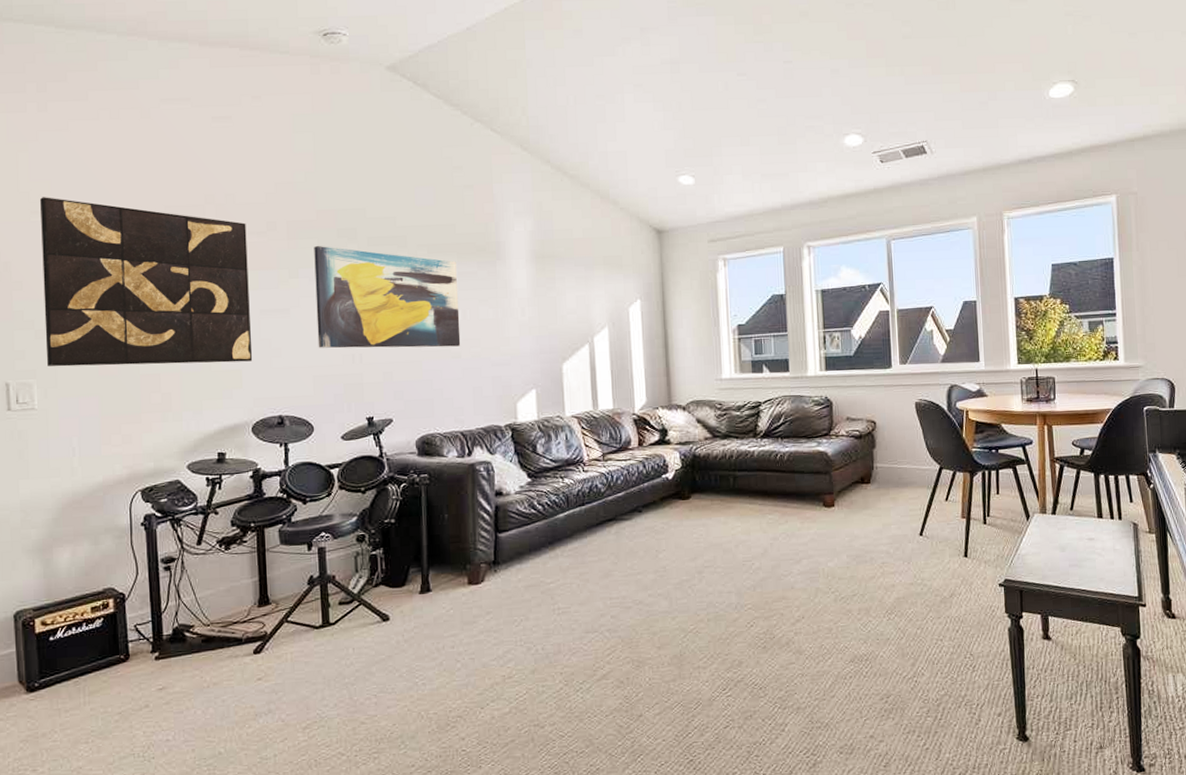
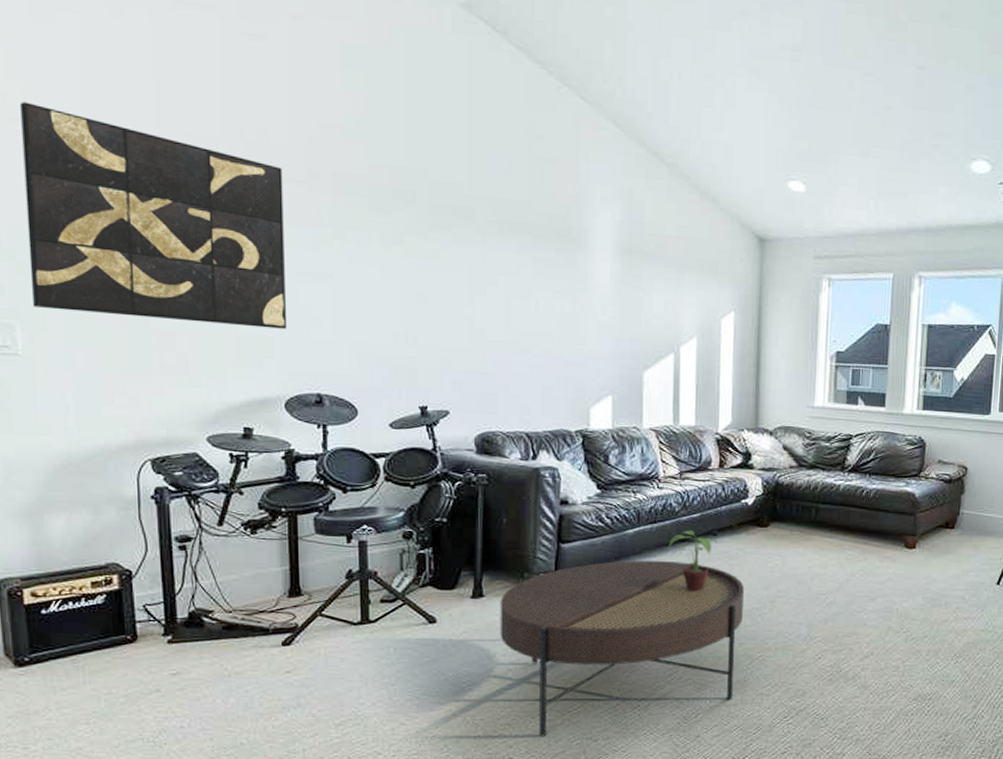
wall art: present [314,246,461,348] -> none [364,206,532,340]
coffee table: none [446,540,674,727] -> present [500,560,745,737]
potted plant: none [597,509,643,569] -> present [669,530,718,592]

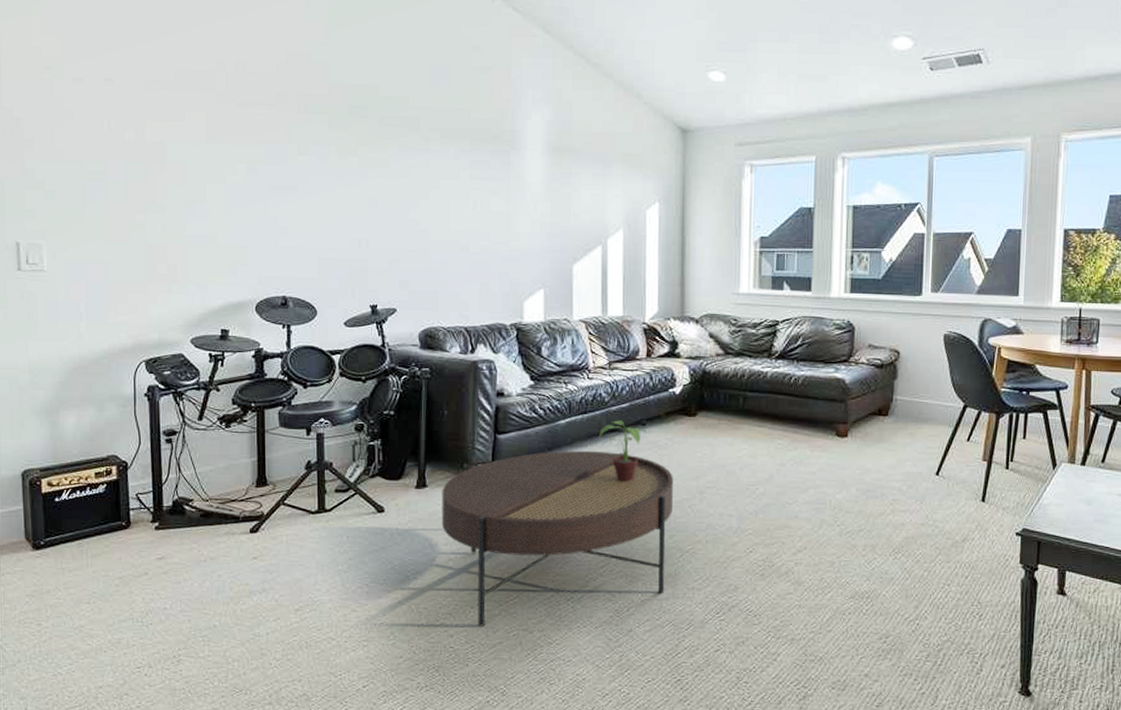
wall art: present [20,102,288,329] -> none [52,53,259,238]

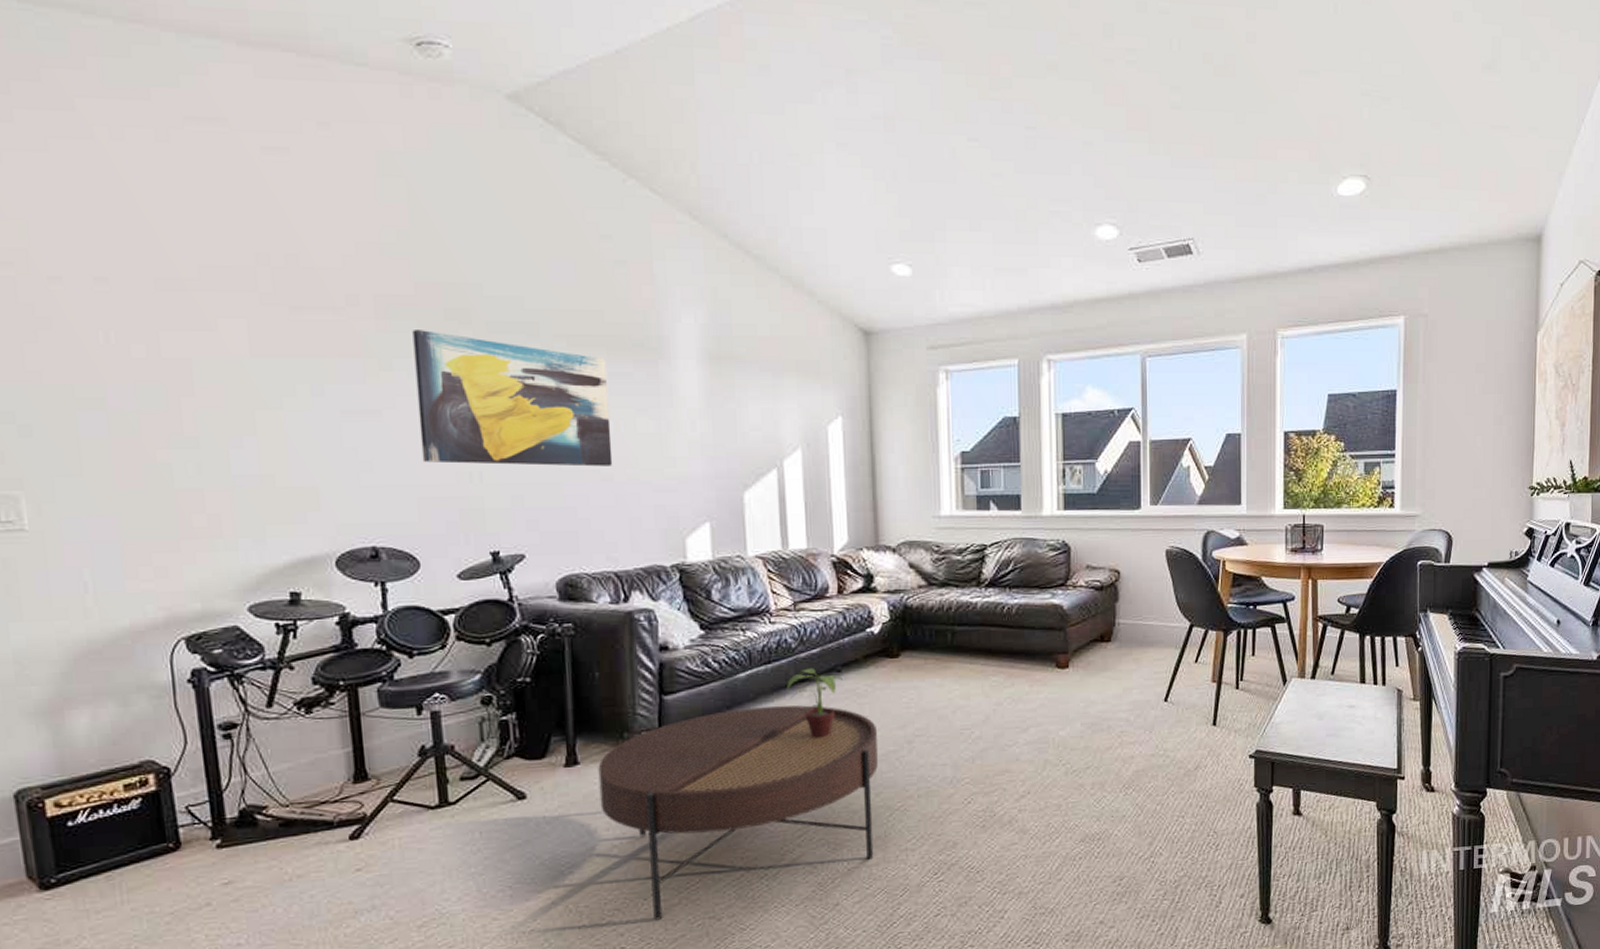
wall art: none [324,122,470,238] -> present [412,330,613,467]

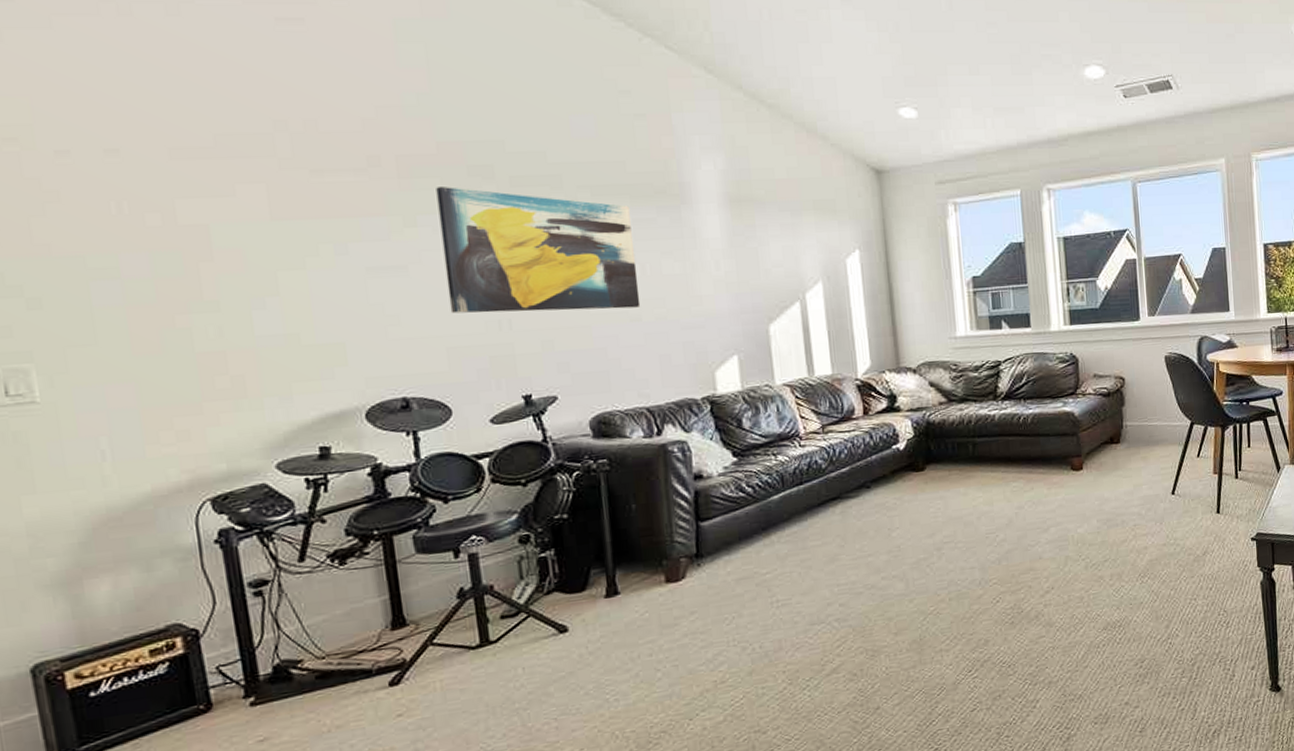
coffee table: present [598,704,879,920] -> none [638,520,911,739]
potted plant: present [787,668,843,738] -> none [819,486,872,552]

